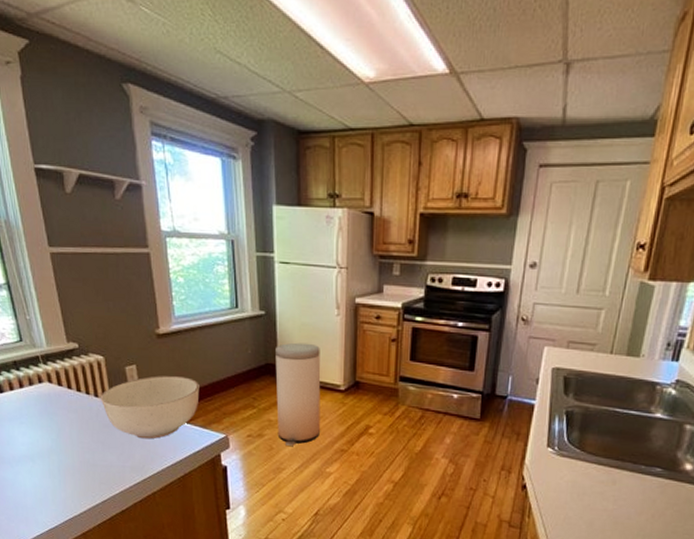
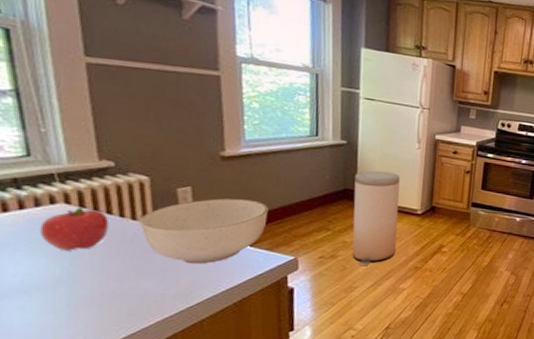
fruit: none [34,385,80,424] -> present [39,206,110,251]

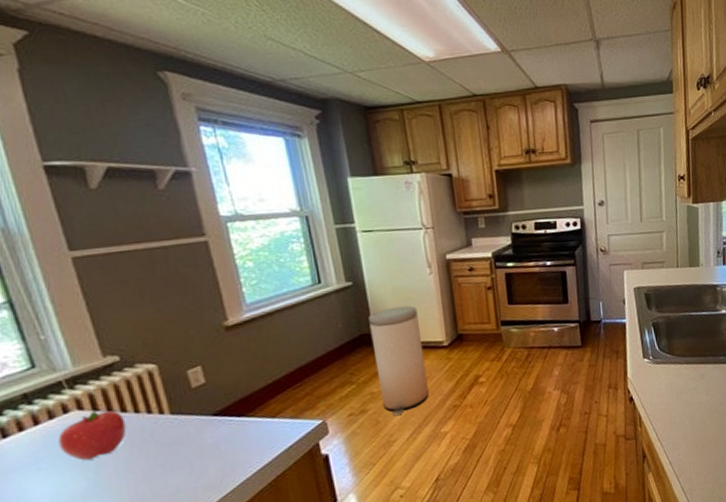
bowl: present [139,198,268,264] -> none [155,366,286,449]

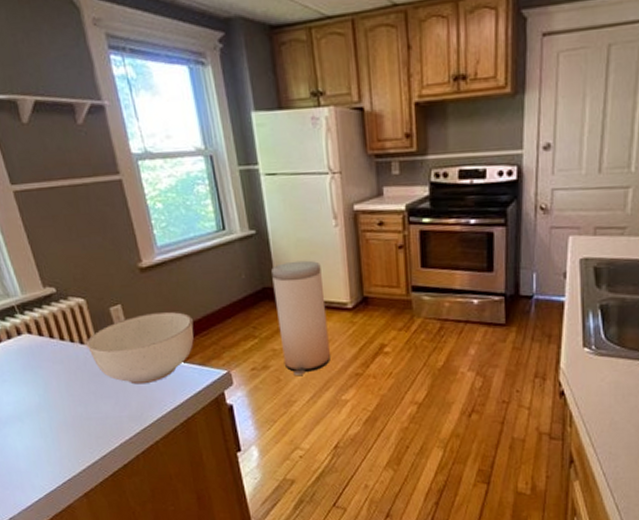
fruit: present [58,410,127,461] -> none [15,335,65,379]
bowl: none [155,366,286,449] -> present [86,311,194,385]

